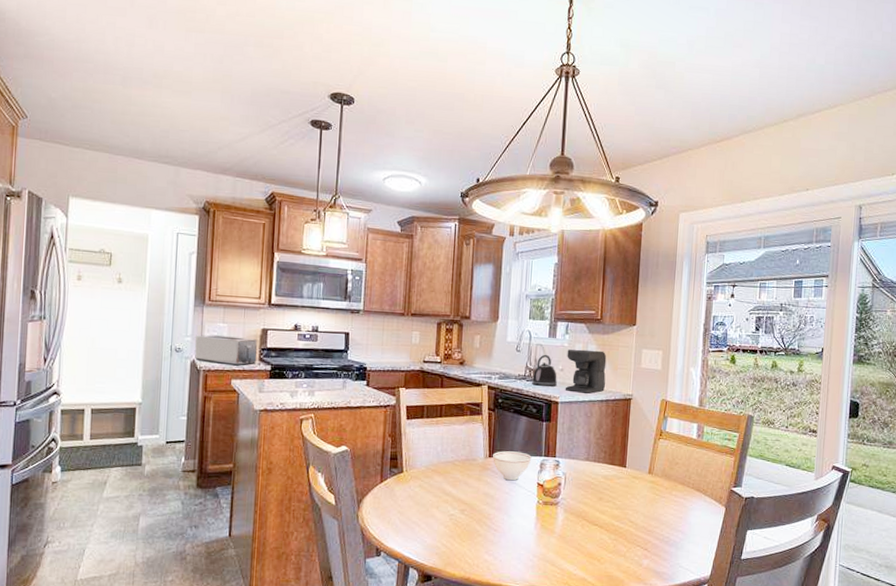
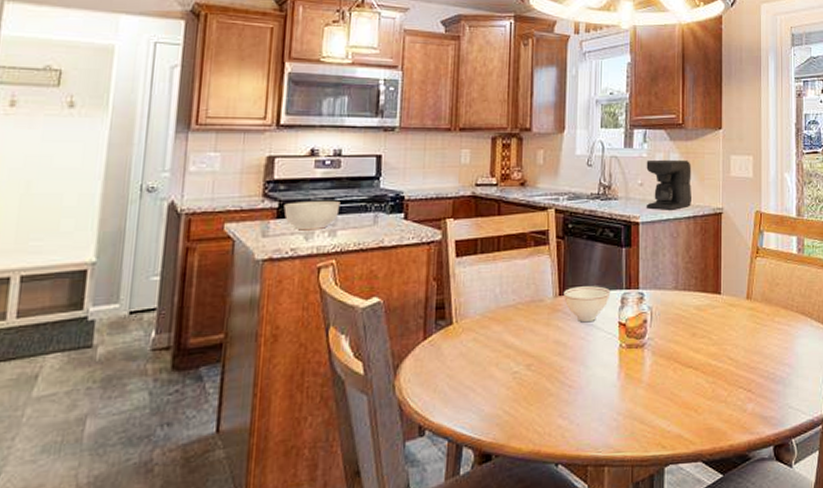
toaster: present [195,334,257,366] -> none [174,167,260,205]
bowl: none [275,366,317,390] -> present [283,200,340,231]
kettle: present [532,354,557,387] -> none [607,167,636,206]

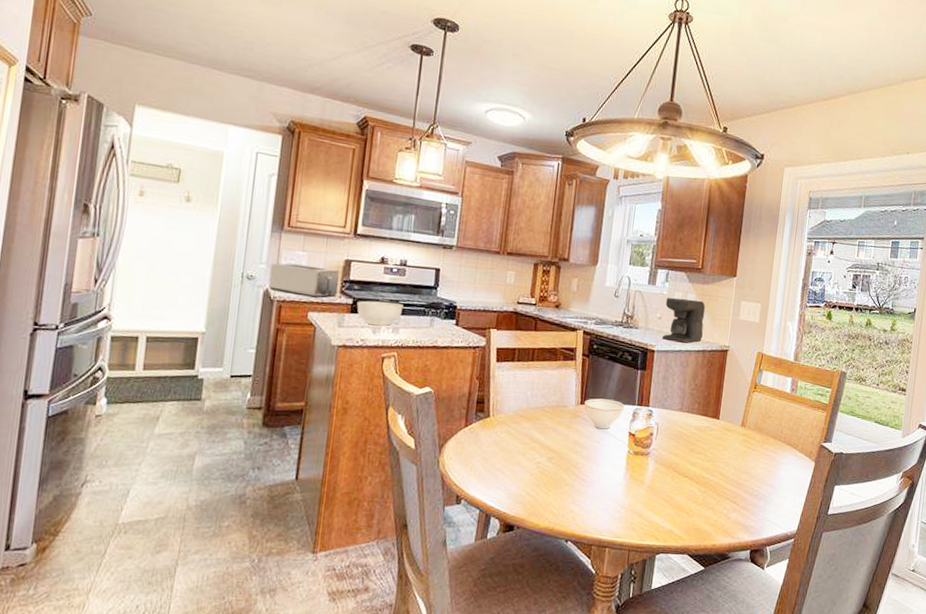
toaster: none [174,167,260,205] -> present [268,262,339,298]

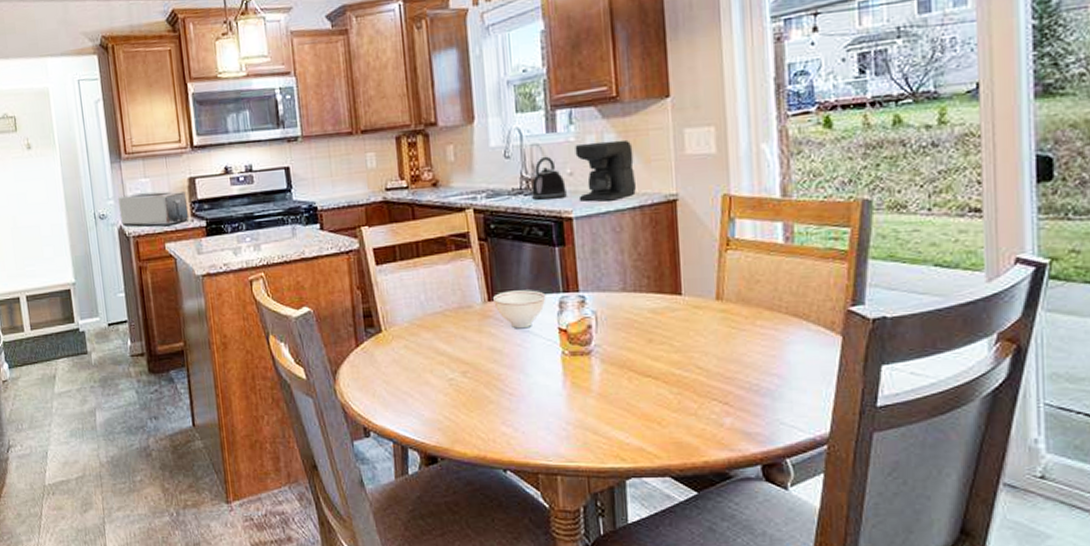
bowl: present [356,300,404,327] -> none [210,215,260,247]
kettle: none [629,301,655,335] -> present [531,156,567,201]

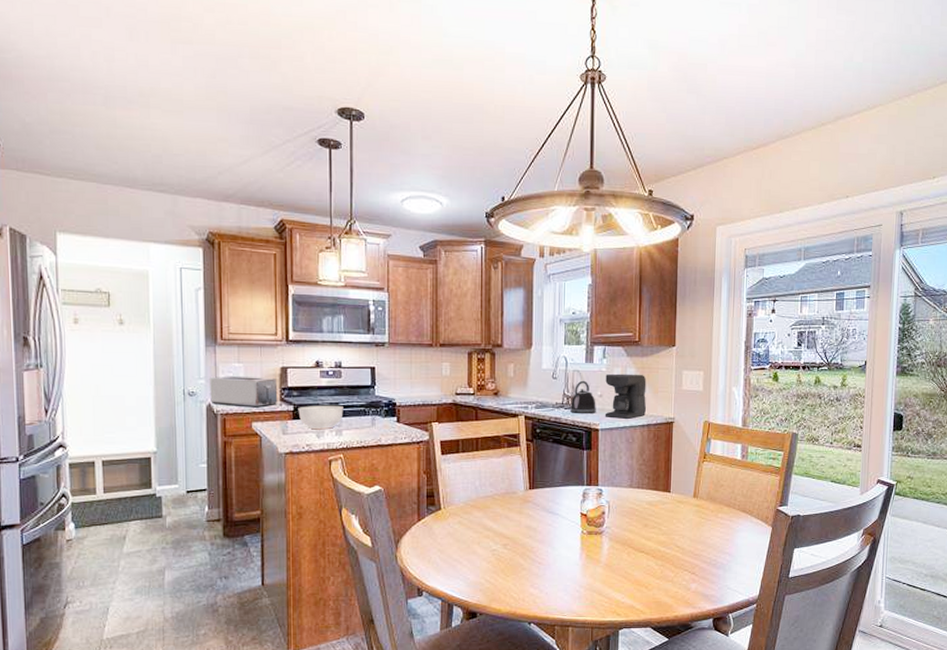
bowl: none [210,215,260,247] -> present [298,405,343,430]
bowl: present [493,290,546,329] -> none [533,482,574,512]

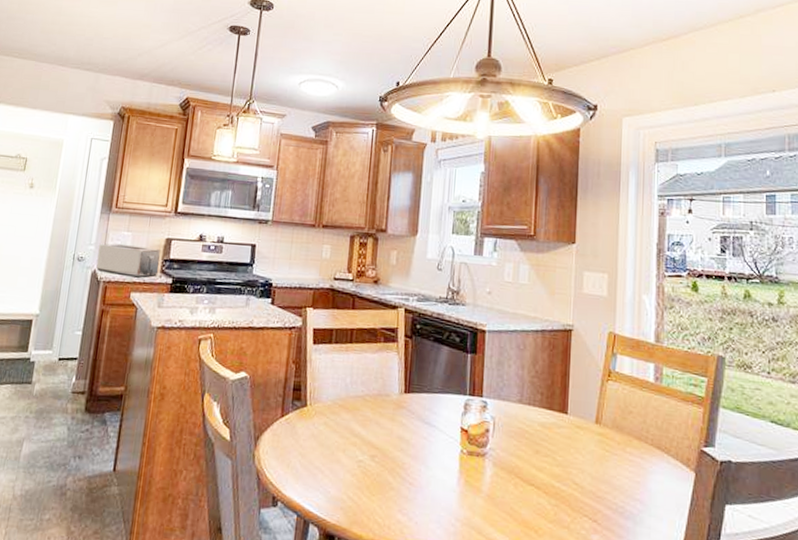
bowl: present [298,405,343,430] -> none [175,279,220,307]
kettle: present [570,380,596,415] -> none [455,274,484,313]
coffee maker: present [605,373,646,419] -> none [494,269,542,322]

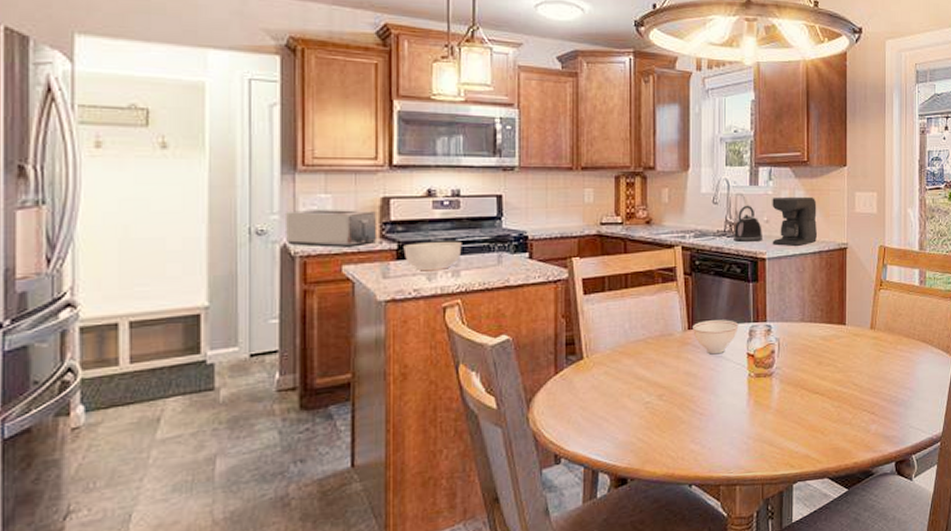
bowl: none [175,279,220,307] -> present [403,241,462,271]
bowl: none [409,386,455,424] -> present [693,320,739,355]
kettle: none [455,274,484,313] -> present [734,205,762,243]
coffee maker: none [494,269,542,322] -> present [772,196,817,246]

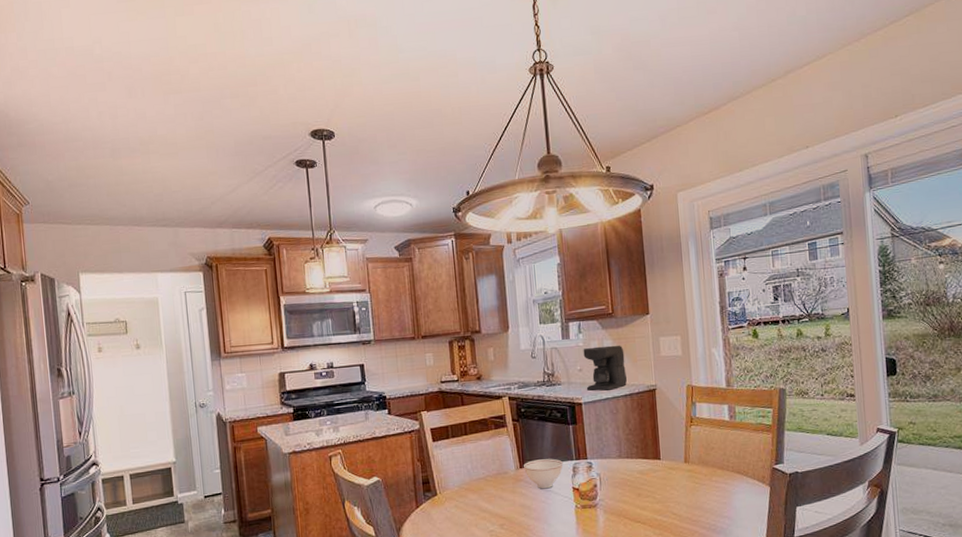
toaster: present [286,209,377,247] -> none [217,384,279,414]
bowl: present [403,241,462,271] -> none [297,403,339,429]
kettle: present [734,205,762,243] -> none [551,357,577,390]

